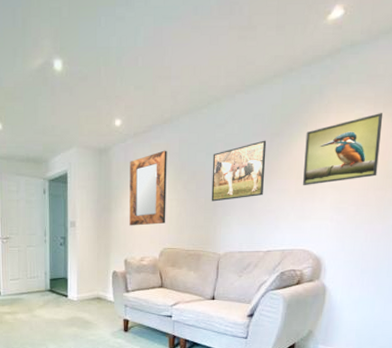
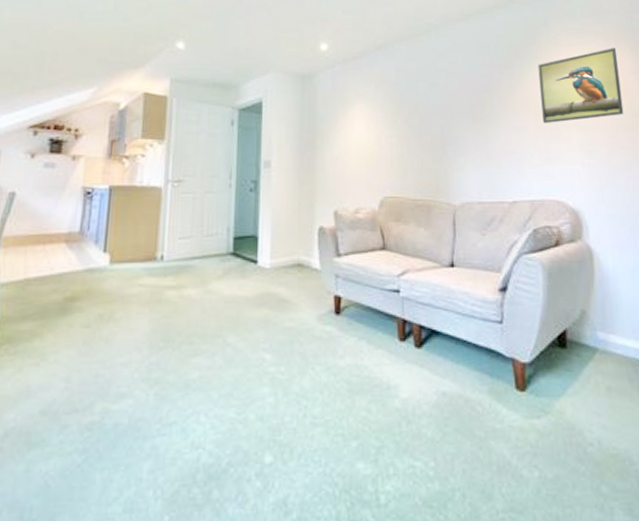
home mirror: present [129,150,167,226] -> none [339,79,385,168]
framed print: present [211,140,267,202] -> none [436,71,499,140]

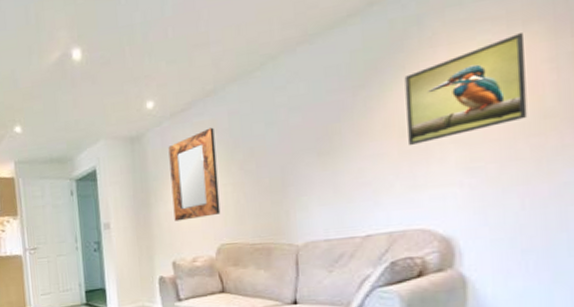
home mirror: none [339,79,385,168] -> present [168,127,221,222]

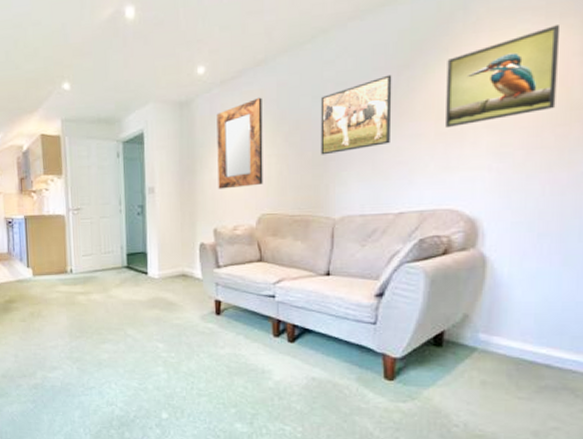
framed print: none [274,96,351,181] -> present [320,74,392,155]

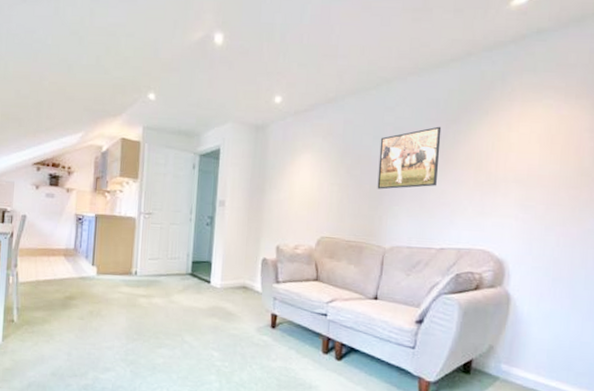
home mirror: present [216,97,263,189] -> none [284,131,330,210]
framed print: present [446,25,561,129] -> none [483,104,576,179]

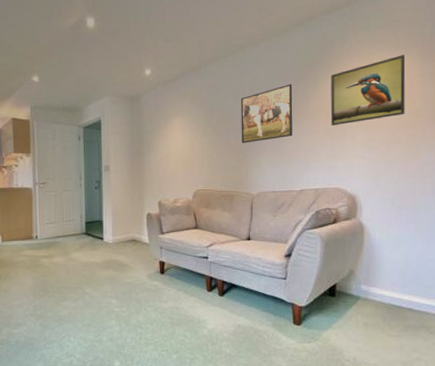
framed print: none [483,104,576,179] -> present [331,55,406,126]

